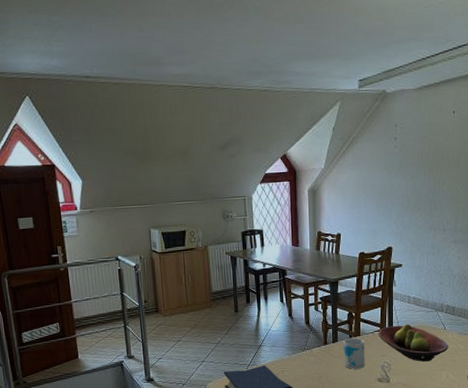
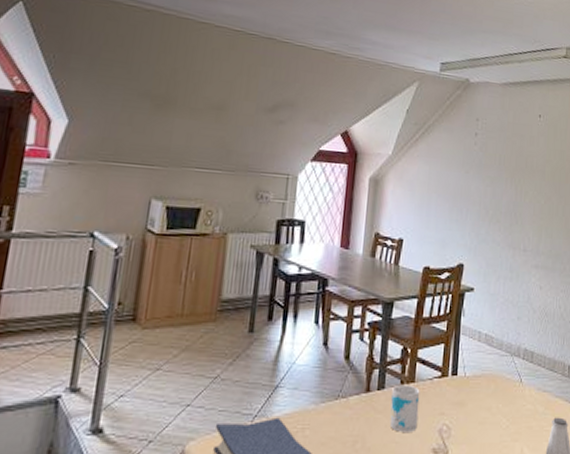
fruit bowl: present [378,323,449,362] -> none [438,370,525,427]

